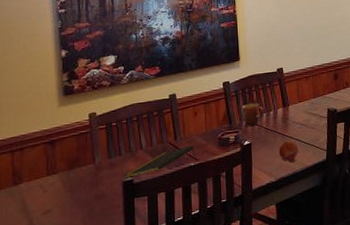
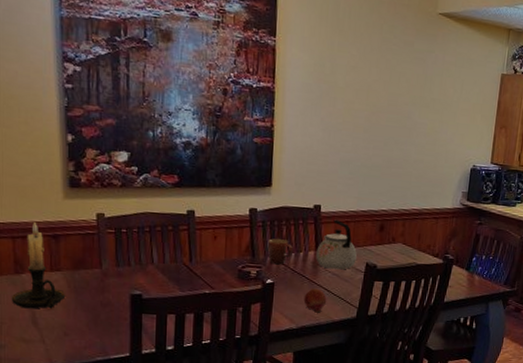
candle holder: none [9,132,61,218] -> present [11,221,65,309]
notepad: present [125,145,195,178] -> none [133,271,211,292]
kettle: none [284,77,319,121] -> present [316,219,357,270]

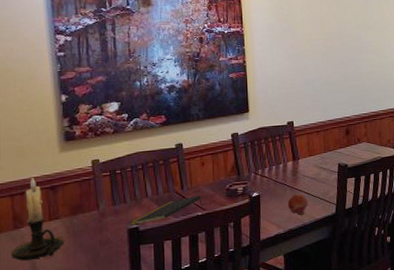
notepad: none [133,271,211,292] -> present [130,195,202,226]
mug: present [268,238,293,265] -> none [250,155,273,179]
kettle: present [316,219,357,270] -> none [294,131,329,175]

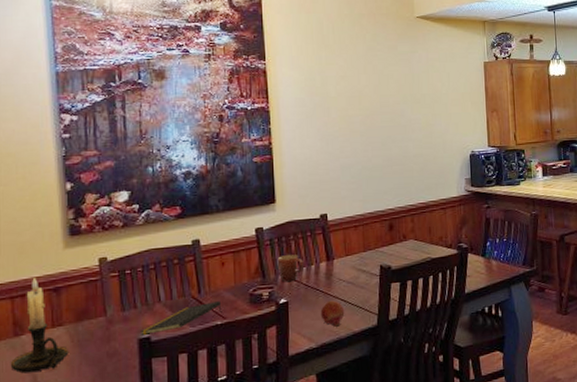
mug: none [250,155,273,179] -> present [277,254,304,283]

